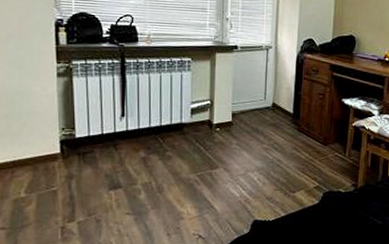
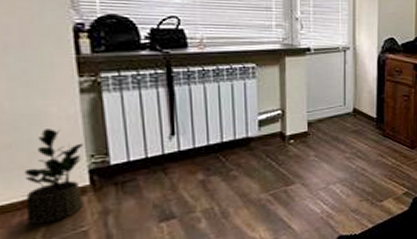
potted plant: none [15,104,57,181] -> present [24,129,84,224]

